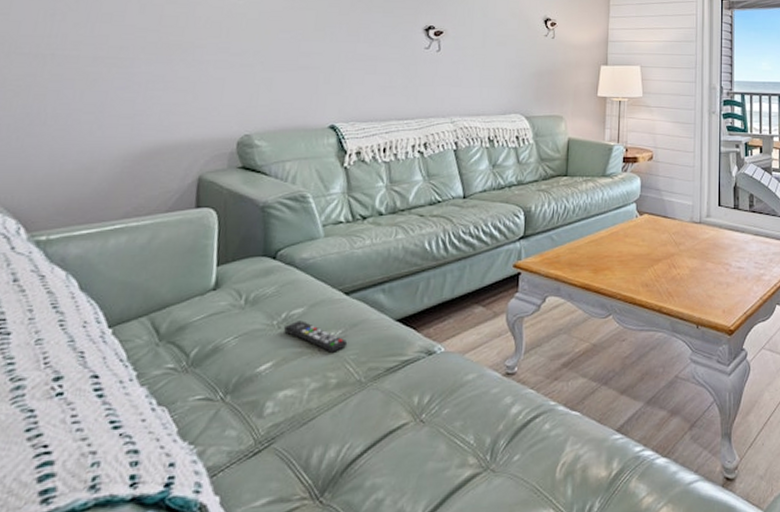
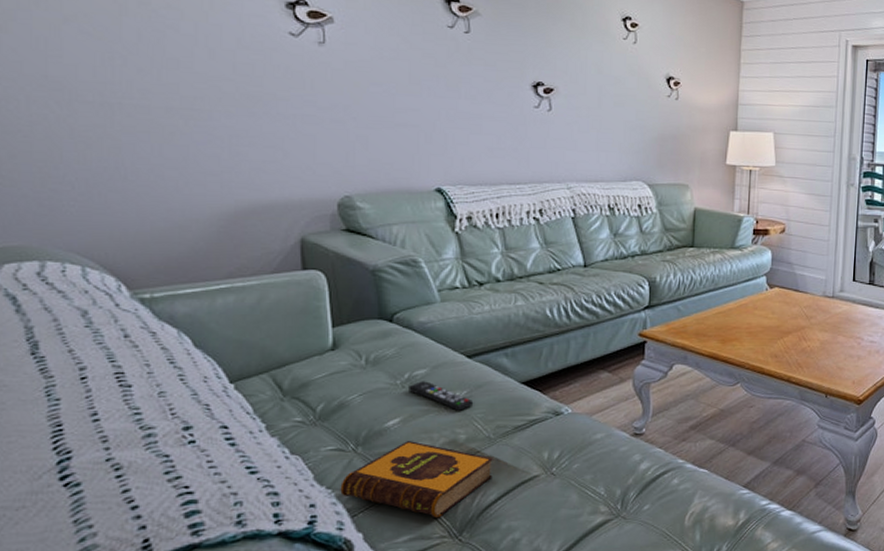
hardback book: none [202,387,362,477] -> present [340,441,493,518]

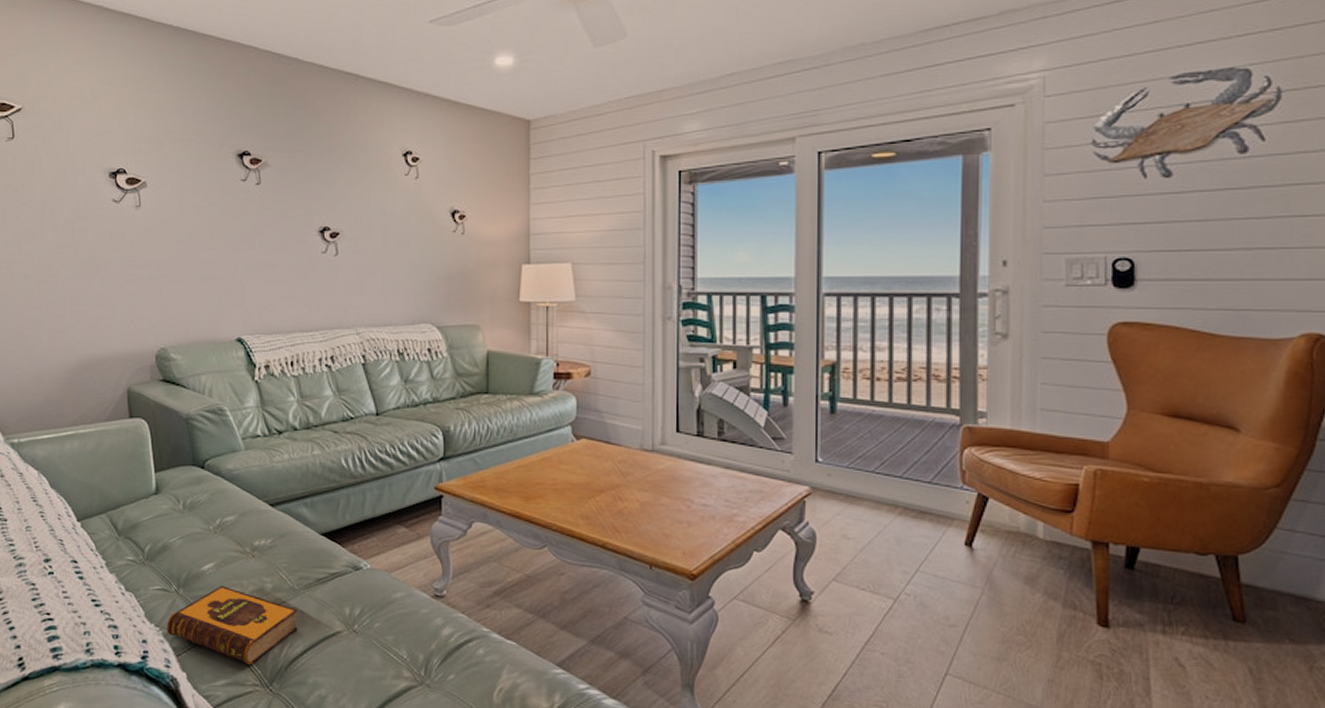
remote control: present [409,381,474,411] -> none [220,527,278,559]

